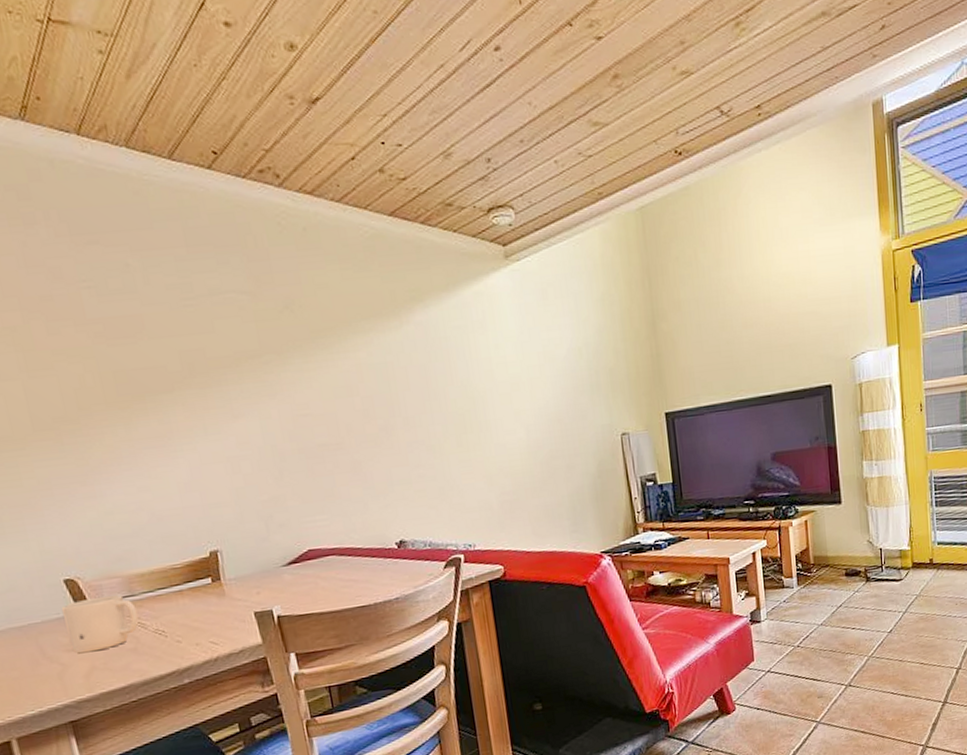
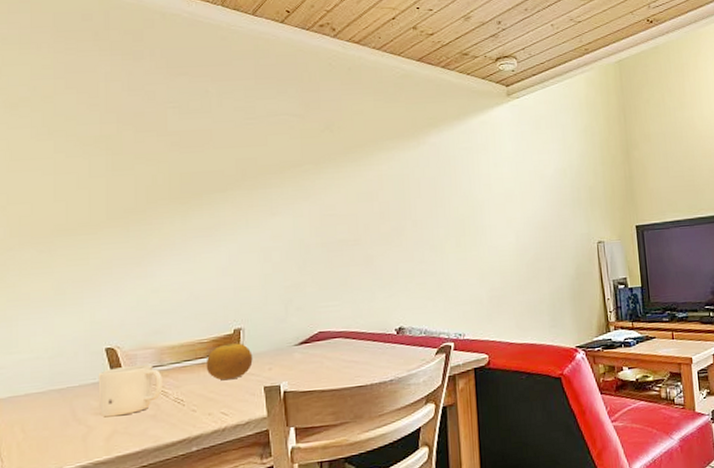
fruit: none [183,566,238,608] -> present [206,343,253,381]

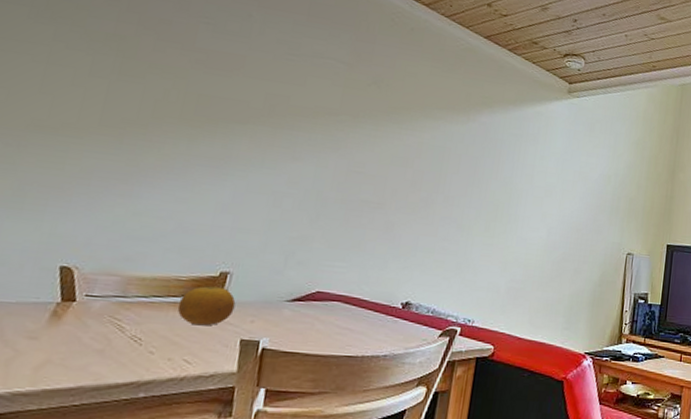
mug: present [98,364,163,418] -> none [34,289,123,345]

